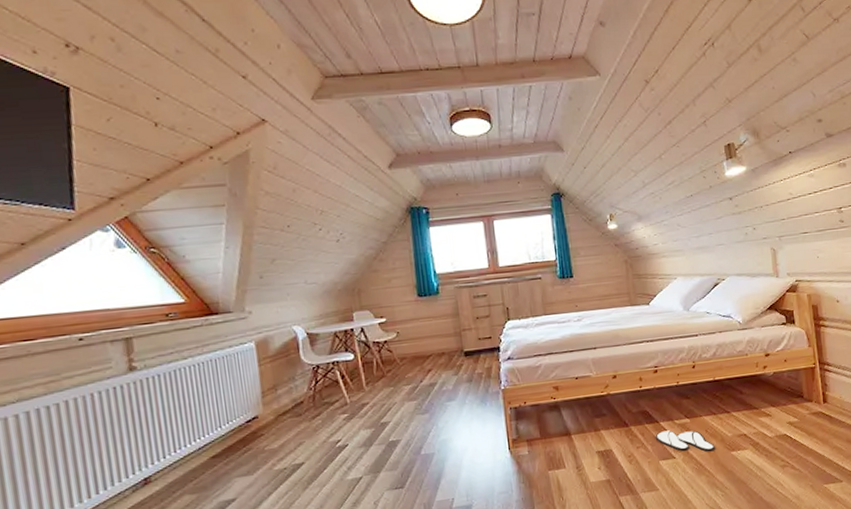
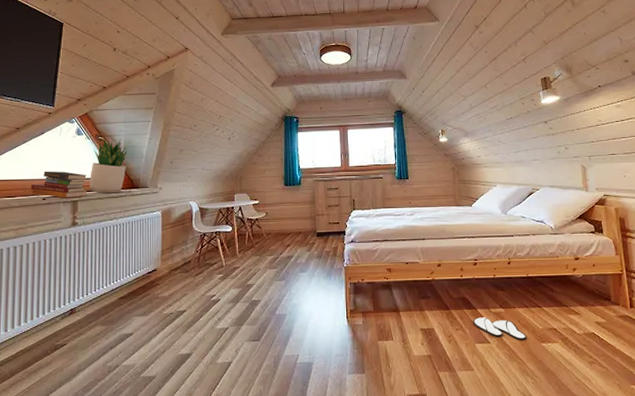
books: none [56,299,145,336] -> present [30,171,88,198]
planter: none [144,249,198,325] -> present [89,139,130,194]

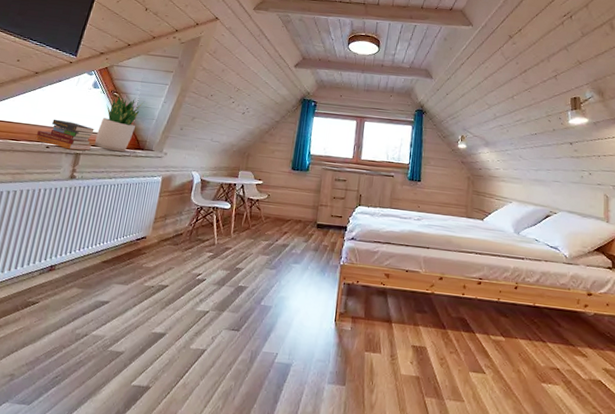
slippers: present [473,317,527,340] -> none [470,342,526,376]

